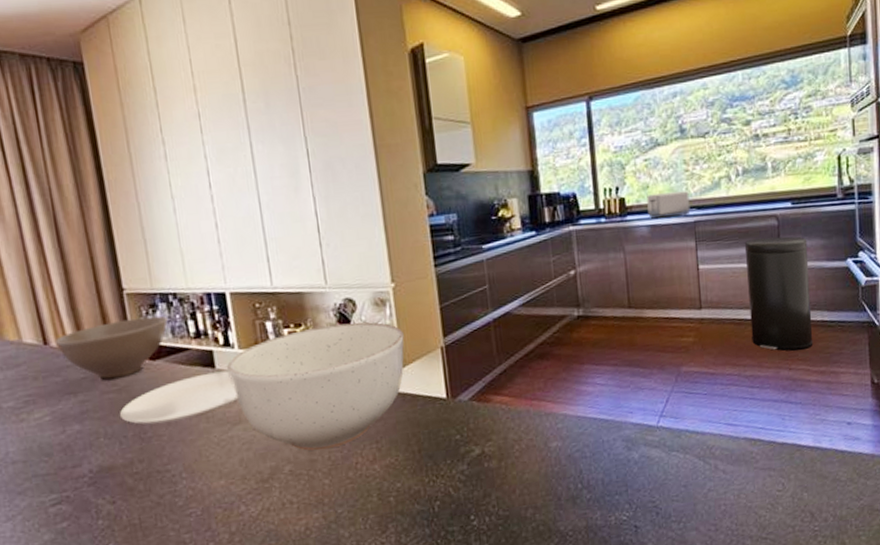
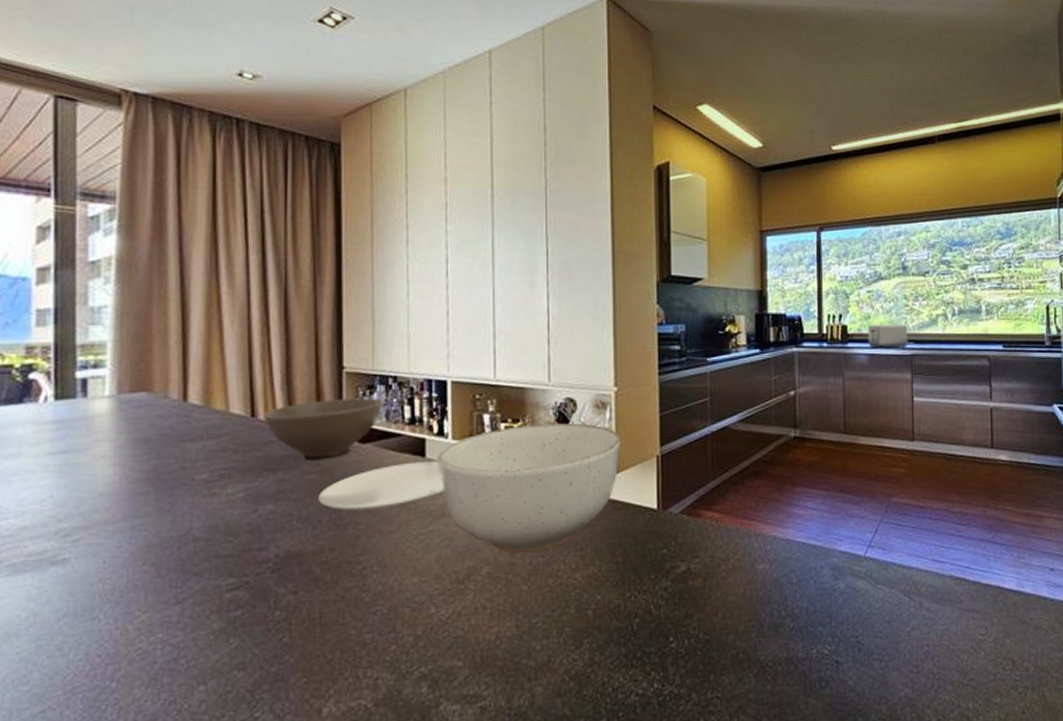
pedal bin: present [744,236,813,351] -> none [957,376,1020,491]

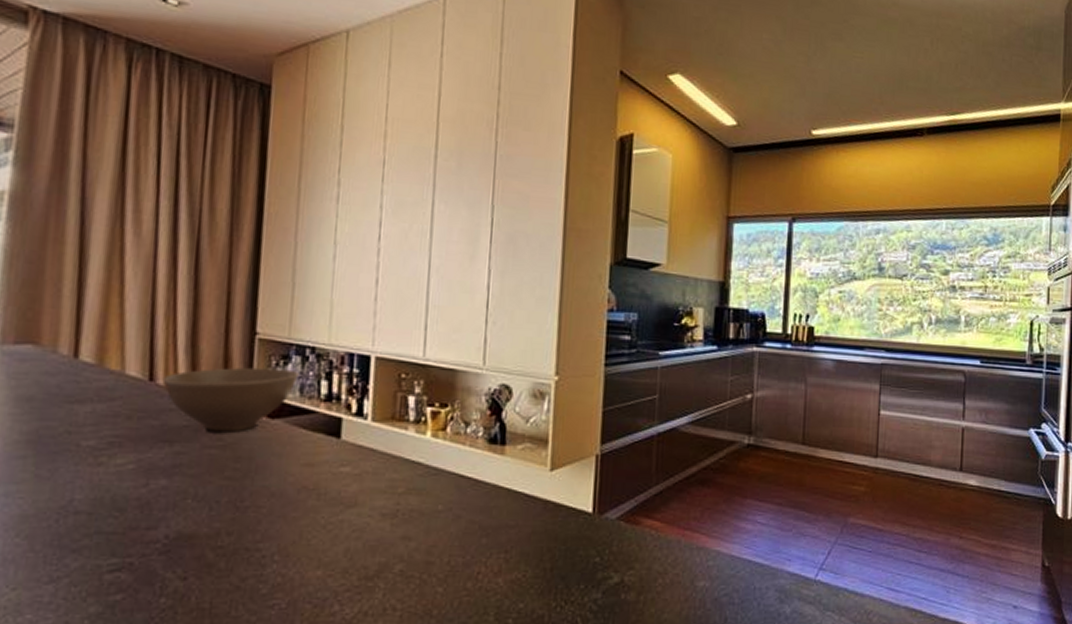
plate: present [317,461,444,511] -> none [216,442,359,493]
bowl: present [438,423,621,554] -> none [354,410,559,552]
toaster: present [868,325,908,348] -> none [835,328,880,356]

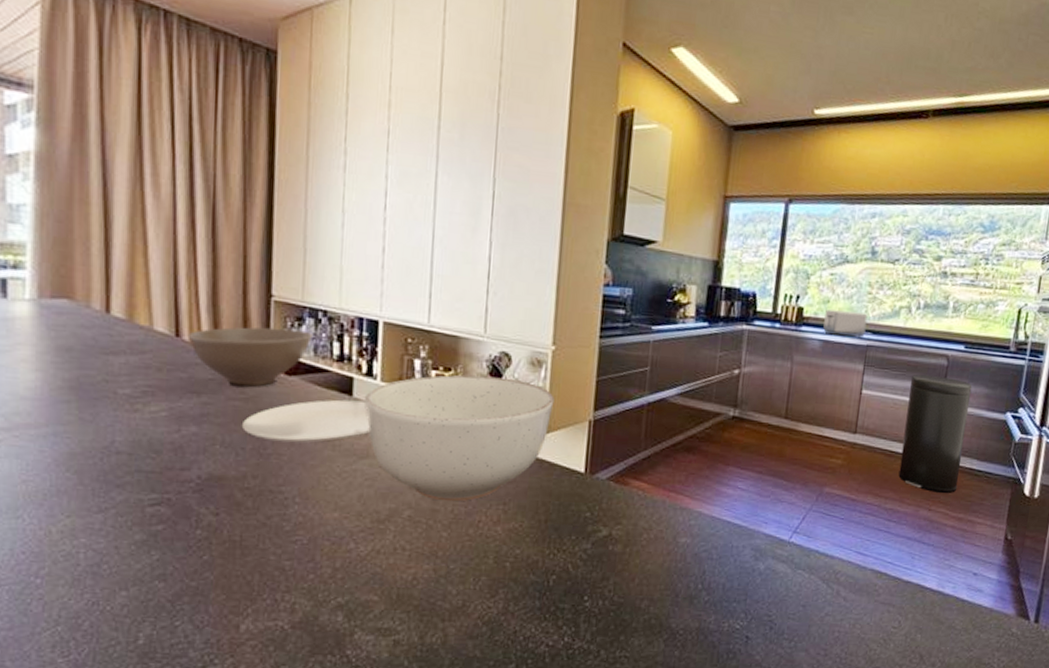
plate: none [216,442,359,493] -> present [241,399,370,443]
bowl: none [354,410,559,552] -> present [365,375,554,502]
toaster: none [835,328,880,356] -> present [823,309,868,338]
pedal bin: none [925,391,992,518] -> present [898,374,972,493]

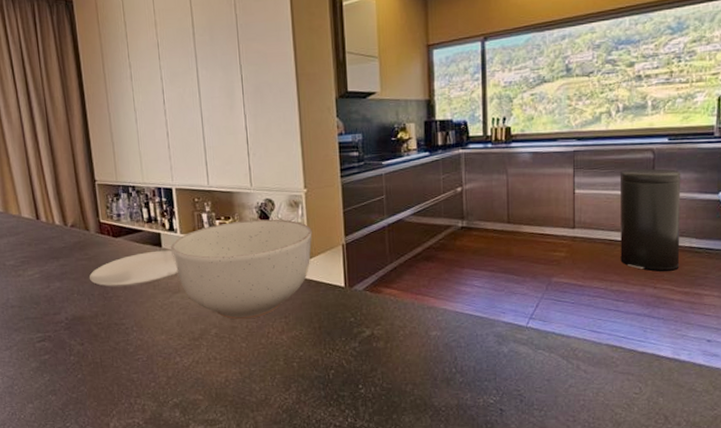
bowl: present [187,327,312,388] -> none [44,203,128,251]
toaster: present [823,309,868,338] -> none [531,123,571,146]

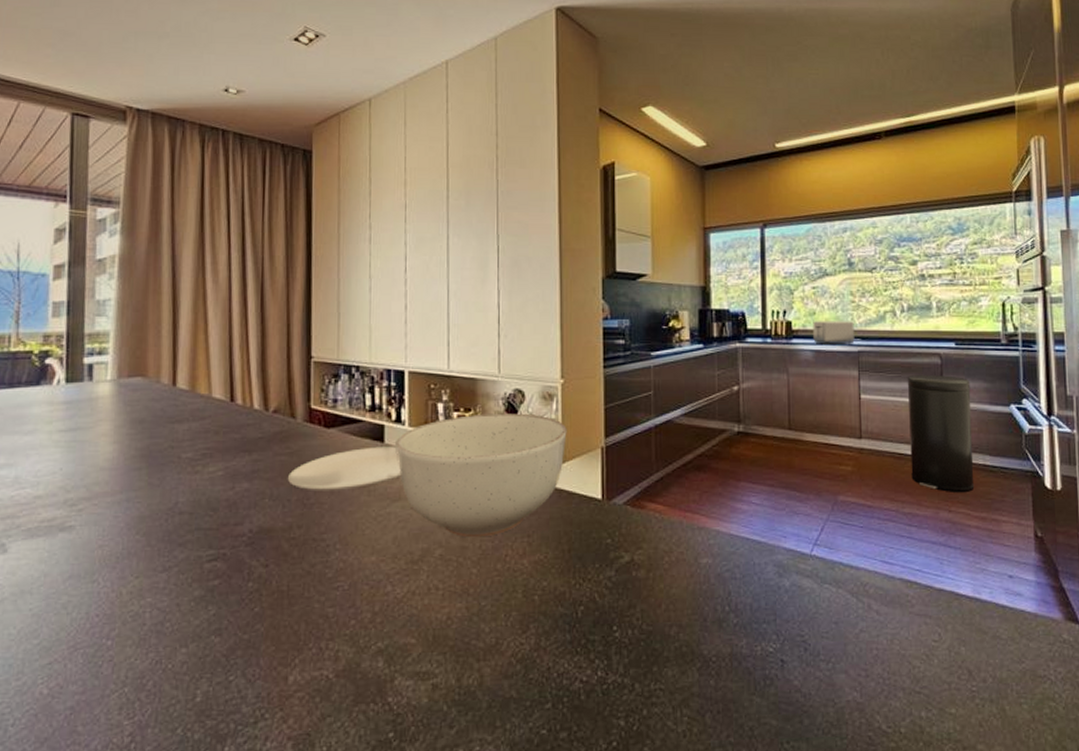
toaster: none [531,123,571,146] -> present [813,321,855,344]

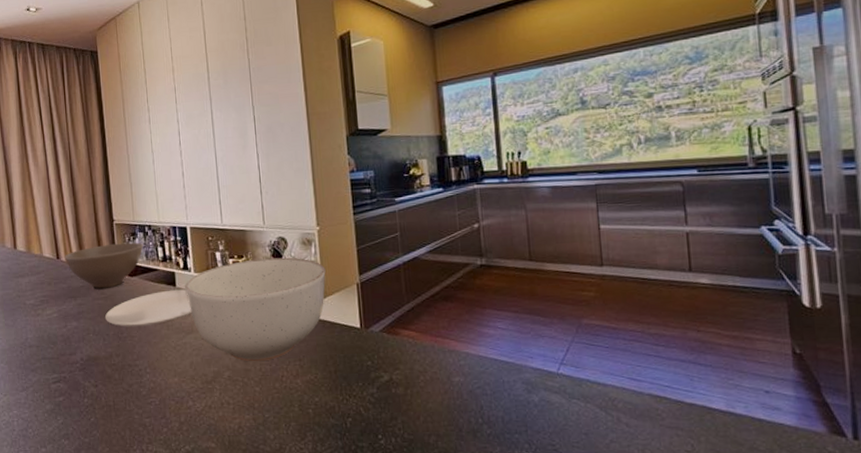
bowl: none [240,386,347,443] -> present [64,242,143,290]
toaster: present [813,321,855,344] -> none [548,156,591,180]
pedal bin: present [907,374,975,492] -> none [647,201,724,313]

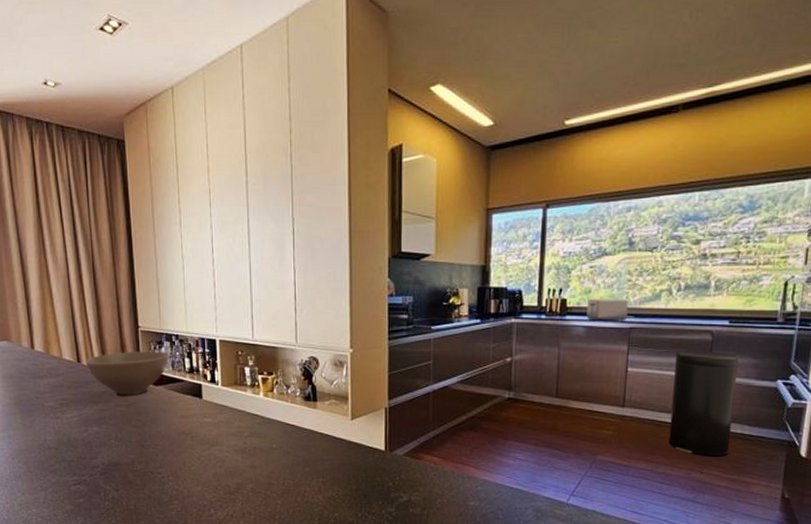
plate: present [104,289,192,327] -> none [127,401,217,436]
bowl: present [185,257,326,362] -> none [212,377,355,477]
toaster: none [548,156,591,180] -> present [586,299,629,321]
pedal bin: none [647,201,724,313] -> present [668,350,739,457]

